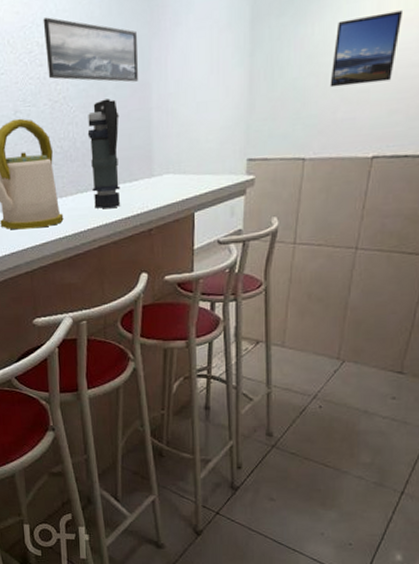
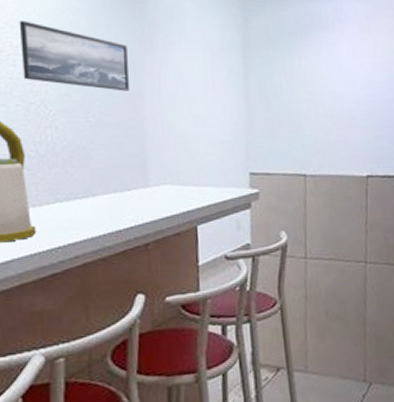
smoke grenade: present [87,98,121,209] -> none [70,105,110,221]
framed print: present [330,10,404,88] -> none [320,57,374,113]

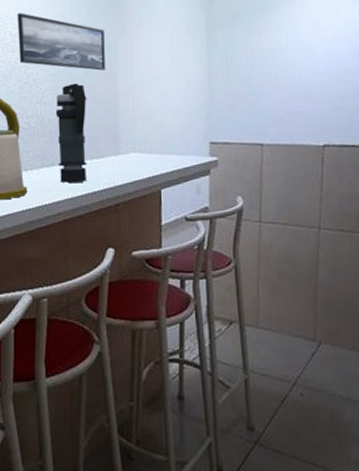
smoke grenade: none [70,105,110,221] -> present [55,83,87,184]

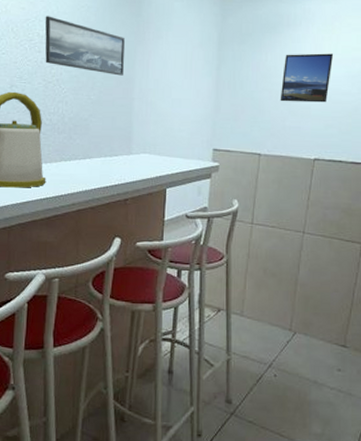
smoke grenade: present [55,83,87,184] -> none [75,86,105,178]
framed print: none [279,29,335,86] -> present [280,53,334,103]

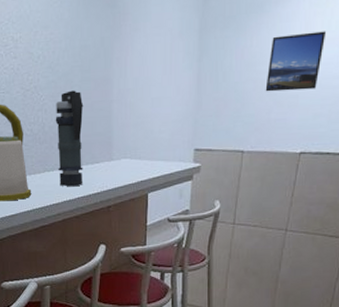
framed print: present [45,16,125,76] -> none [18,16,102,77]
smoke grenade: none [75,86,105,178] -> present [55,90,84,187]

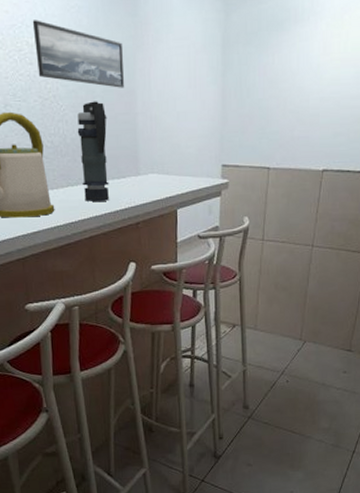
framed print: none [18,16,102,77] -> present [32,20,125,88]
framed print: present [265,31,327,92] -> none [288,52,343,110]

